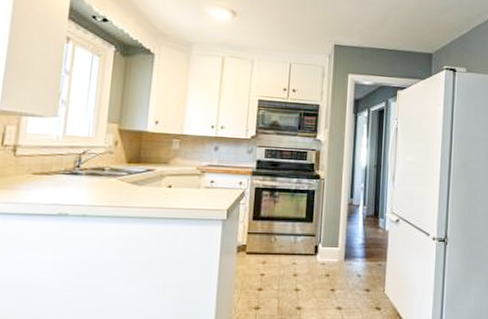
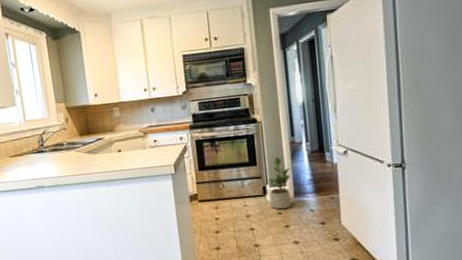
potted plant: none [319,216,345,272] -> present [269,156,292,210]

